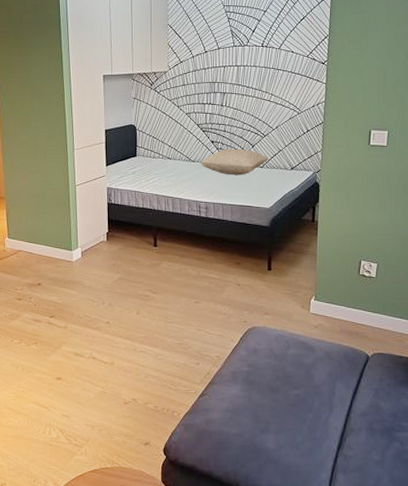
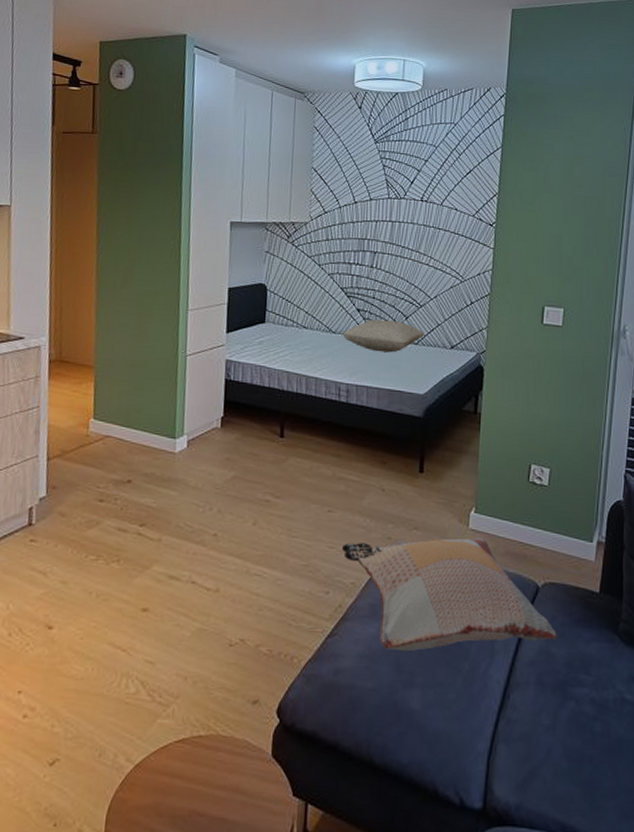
decorative pillow: none [207,319,385,406] -> present [341,537,558,651]

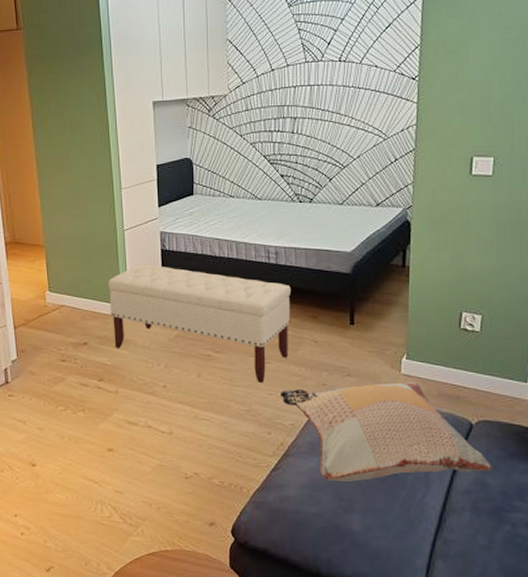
bench: none [161,394,360,534] -> present [108,264,291,382]
pillow: present [342,319,426,353] -> none [268,183,350,214]

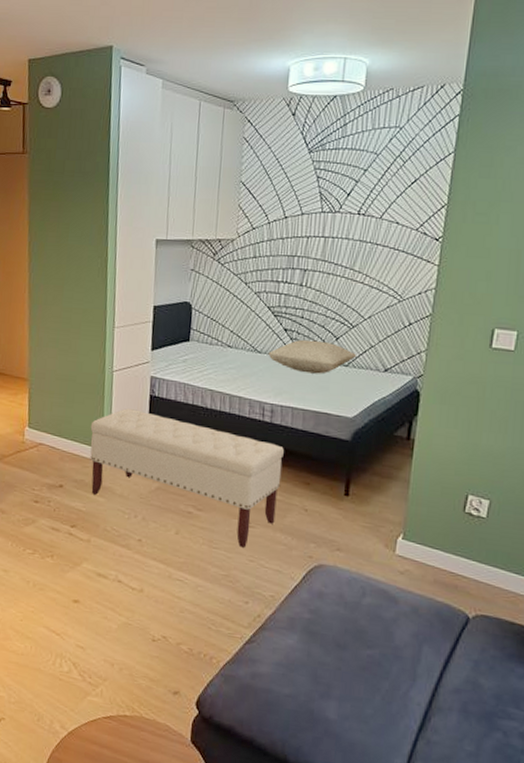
pillow: none [268,183,350,214] -> present [268,339,357,374]
decorative pillow: present [279,381,493,482] -> none [261,558,488,671]

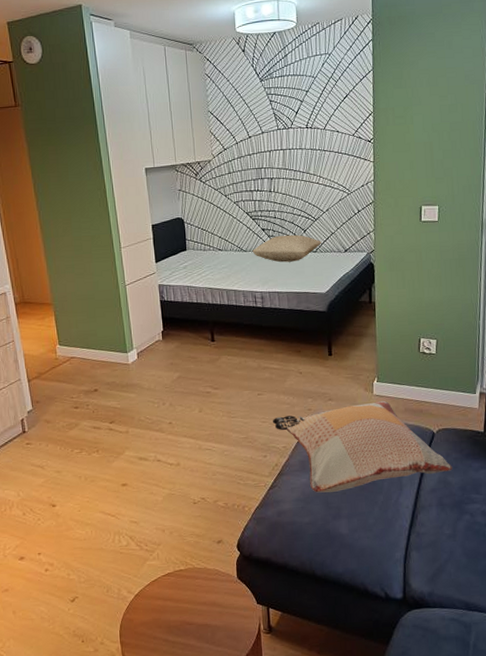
bench: present [90,408,284,547] -> none [113,314,278,412]
decorative pillow: none [261,558,488,671] -> present [272,400,453,493]

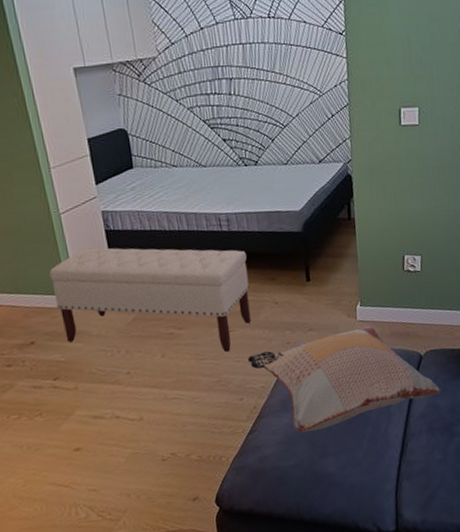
bench: none [113,314,278,412] -> present [49,247,251,352]
pillow: present [252,234,322,263] -> none [212,145,293,178]

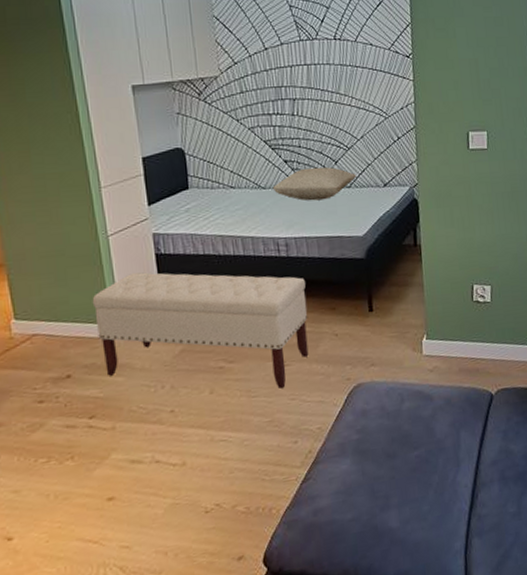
pillow: none [212,145,293,178] -> present [272,167,357,201]
decorative pillow: present [247,325,441,433] -> none [303,361,514,482]

